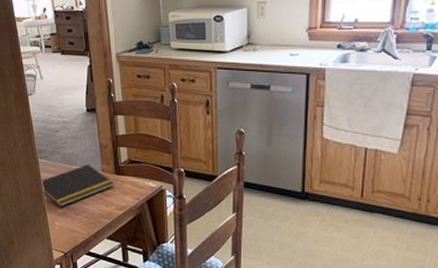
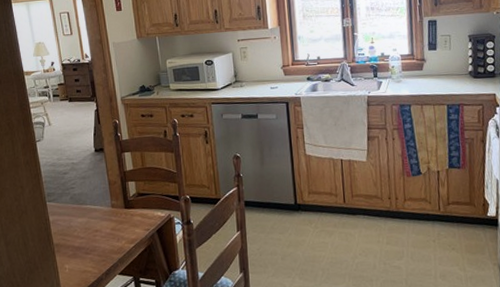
notepad: present [42,163,114,207] -> none [50,201,124,248]

